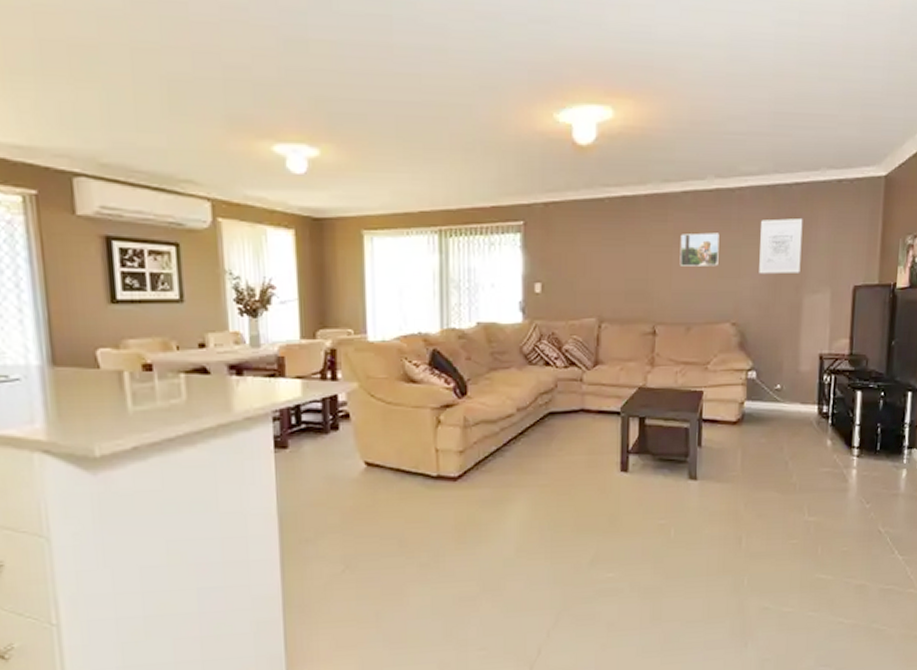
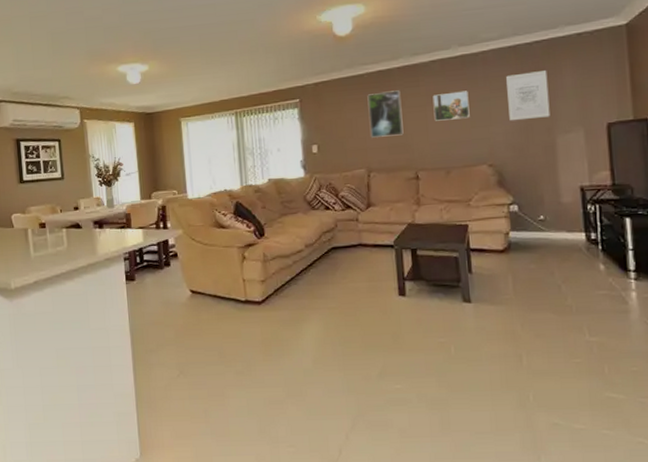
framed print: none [606,223,645,280] -> present [367,90,404,138]

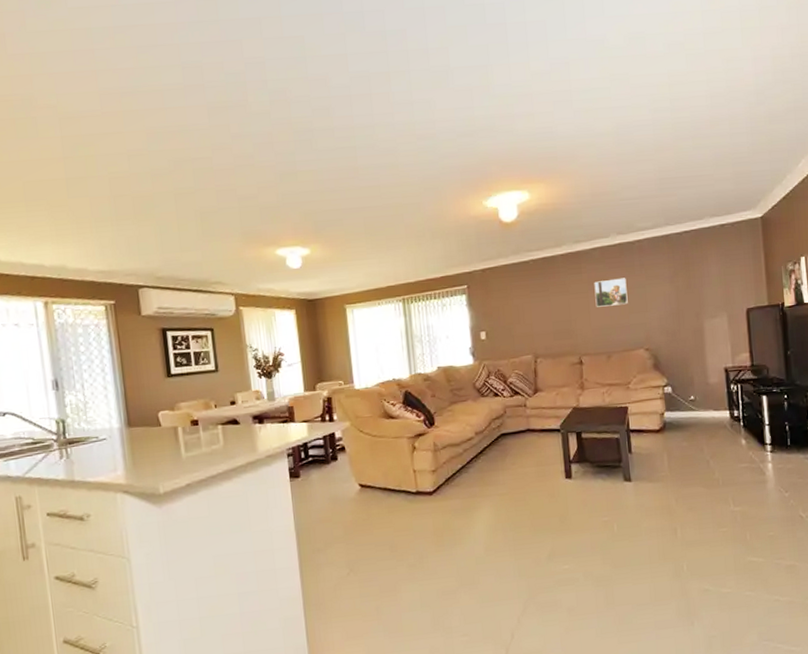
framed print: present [367,90,404,138] -> none [533,277,568,324]
wall art: present [506,70,550,121] -> none [660,259,699,307]

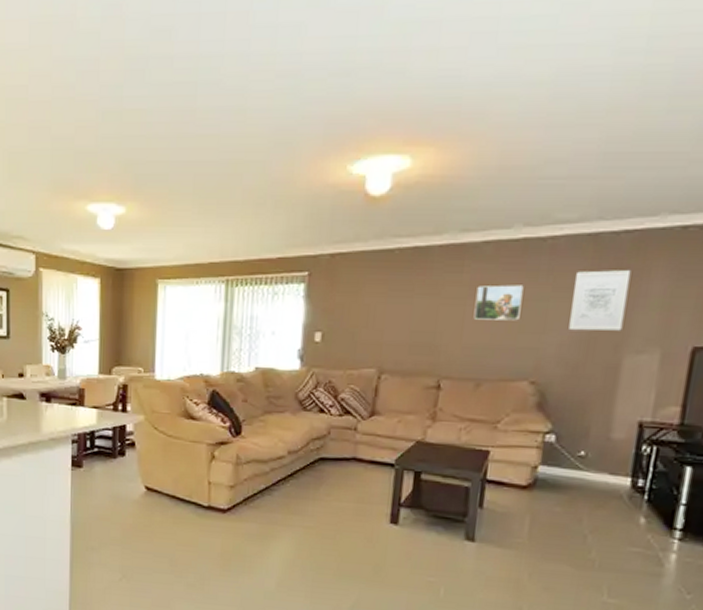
wall art: none [660,259,699,307] -> present [568,270,631,331]

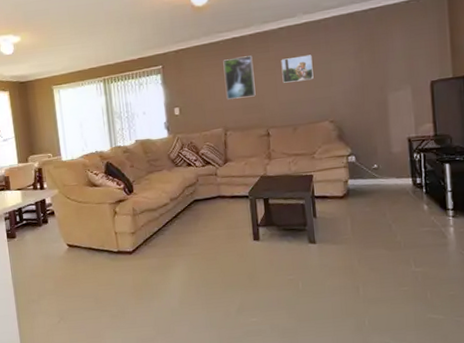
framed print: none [391,274,438,332] -> present [223,55,256,100]
wall art: present [568,270,631,331] -> none [345,35,383,82]

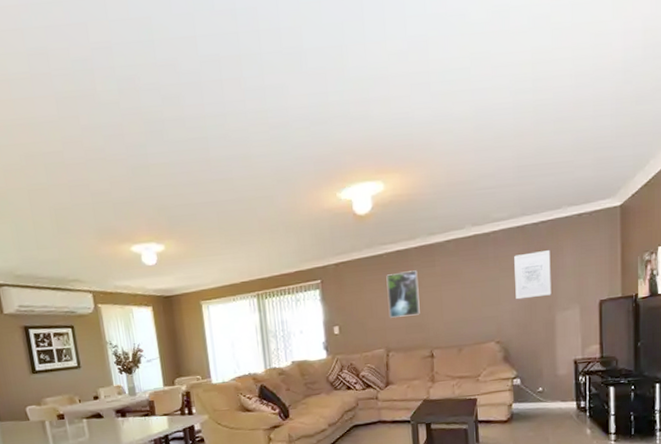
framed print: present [281,54,314,83] -> none [447,270,481,301]
wall art: none [345,35,383,82] -> present [514,250,551,300]

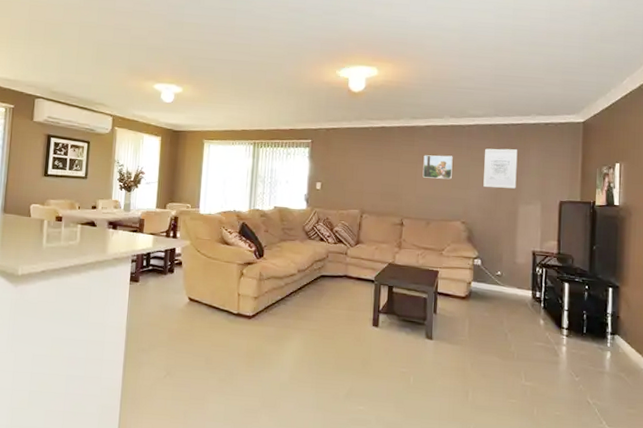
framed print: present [386,270,420,318] -> none [368,145,398,185]
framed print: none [447,270,481,301] -> present [422,155,453,180]

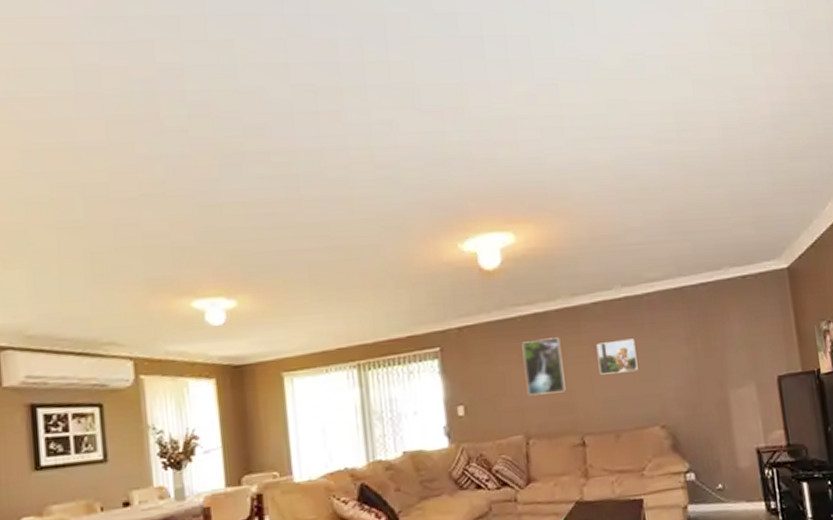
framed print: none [368,145,398,185] -> present [522,337,566,396]
wall art: present [483,148,518,189] -> none [674,316,721,375]

